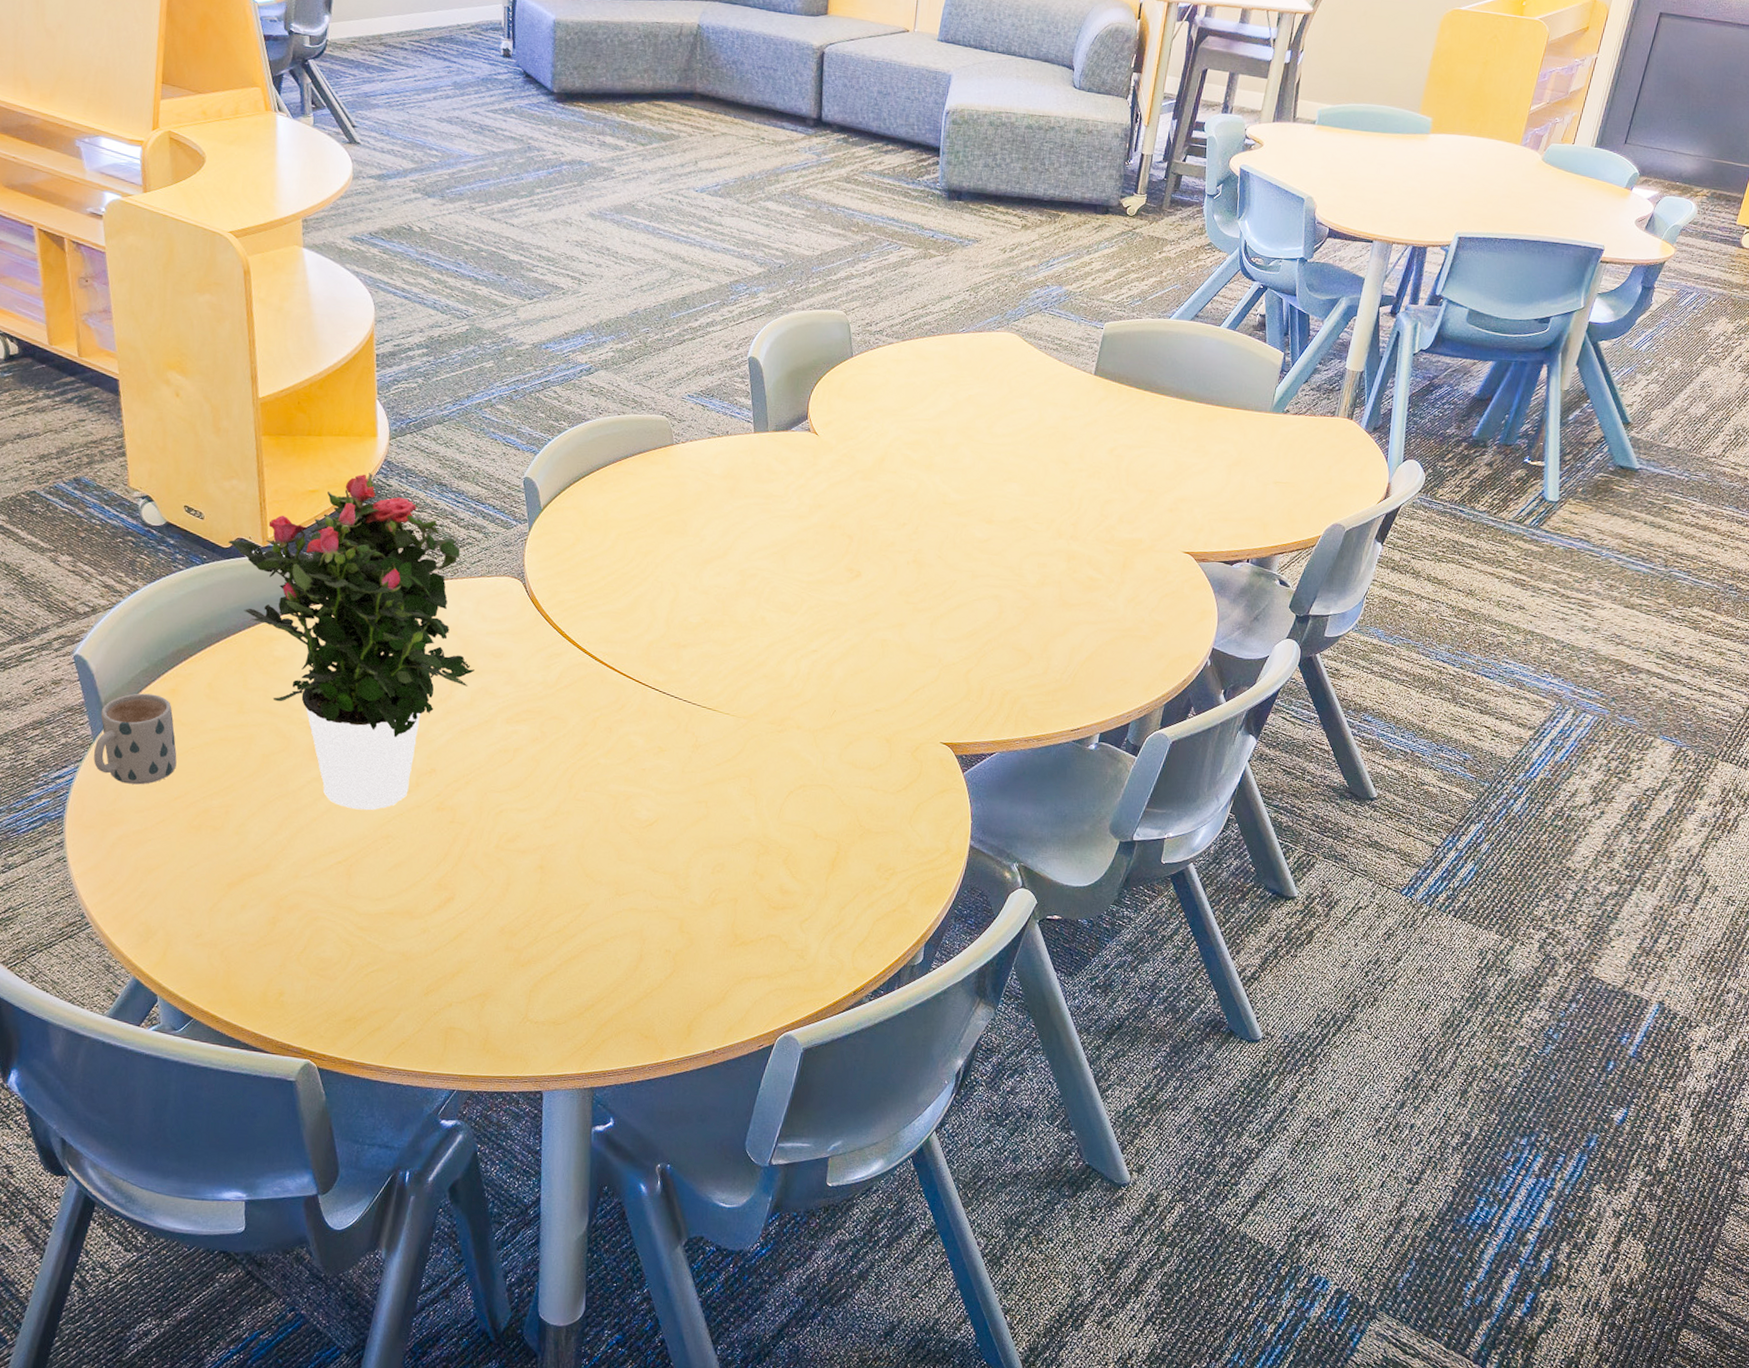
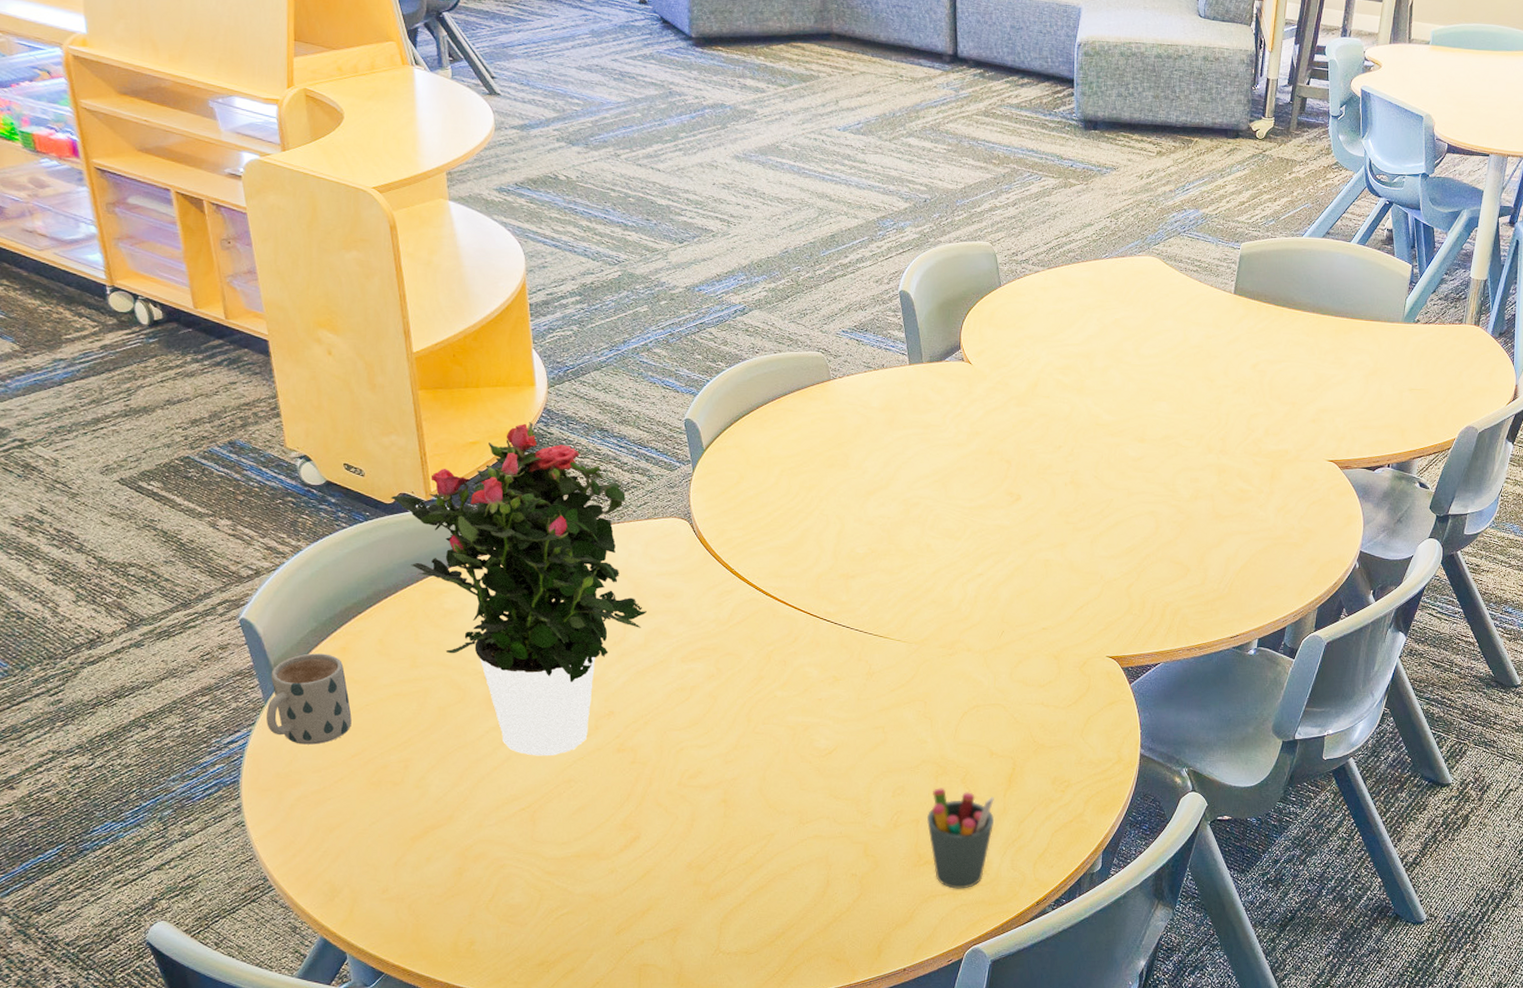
pen holder: none [745,867,816,973] -> present [926,788,995,889]

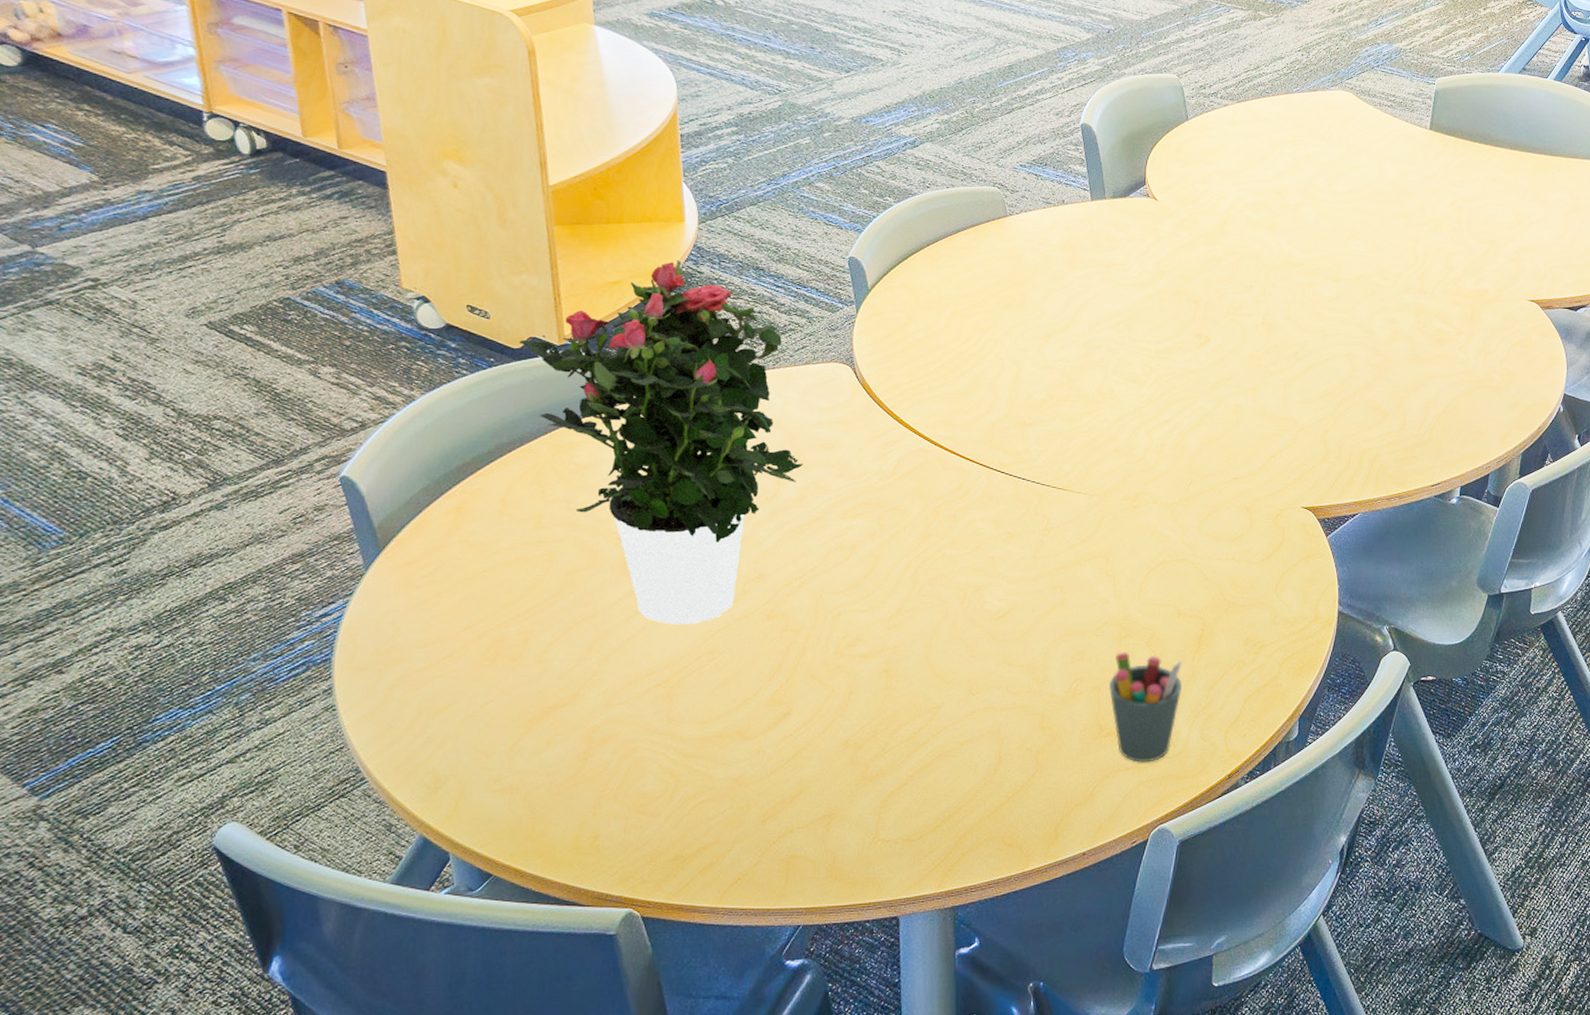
mug: present [267,653,352,745] -> none [366,514,466,616]

